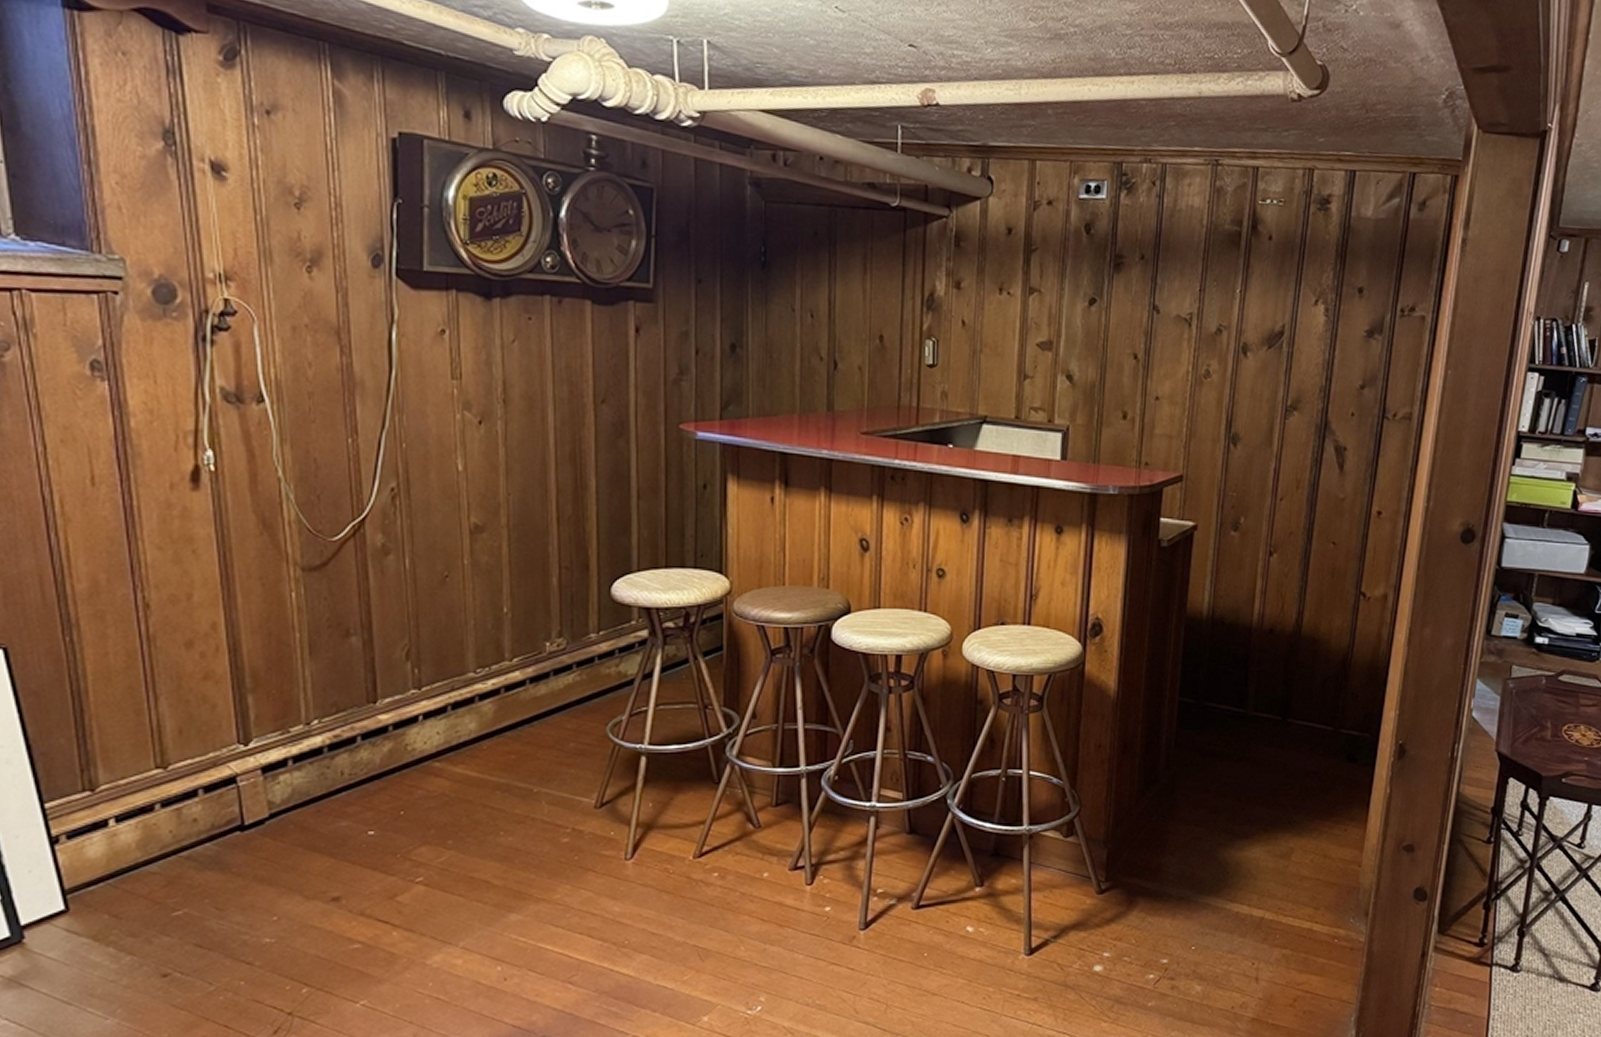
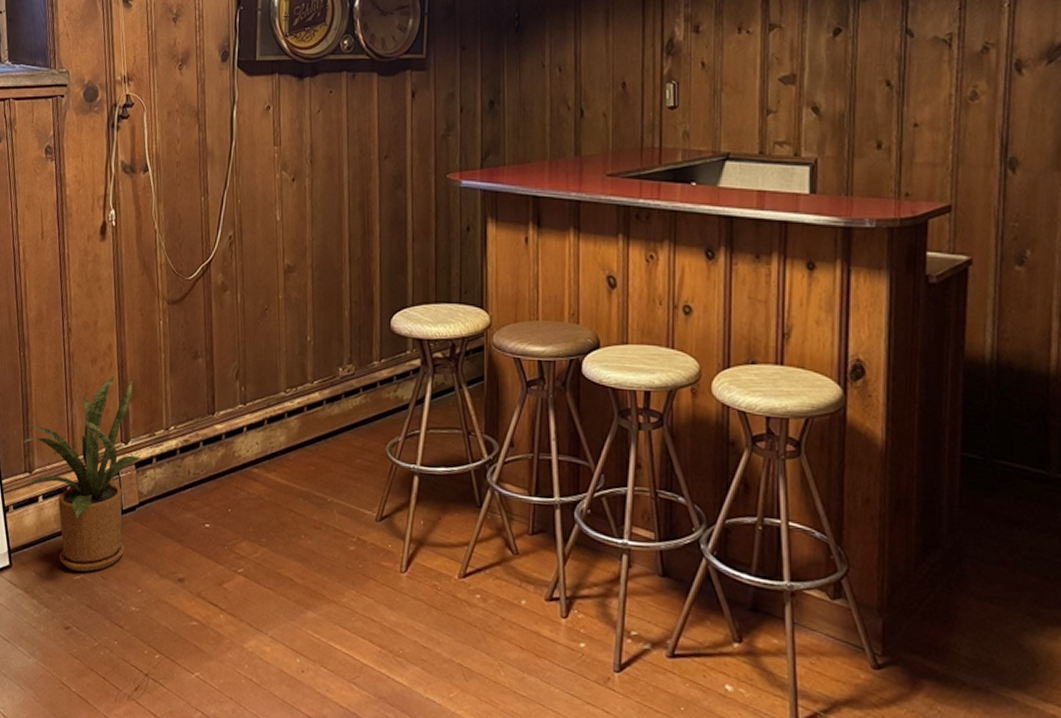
house plant: none [77,661,272,905] -> present [23,375,143,572]

